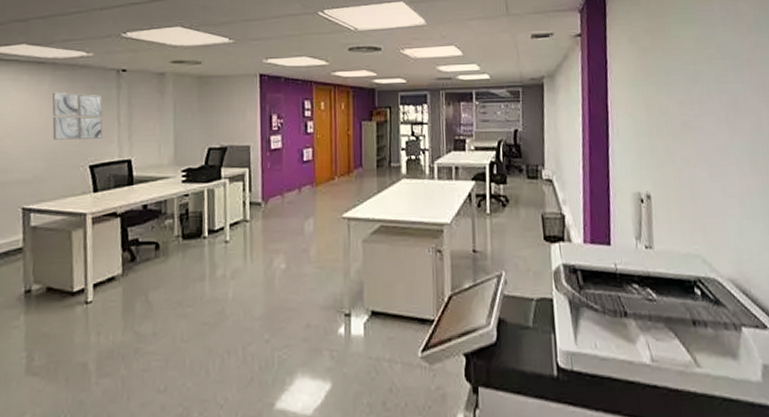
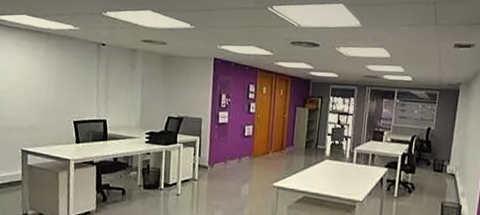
wall art: present [52,92,103,140] -> none [45,57,86,101]

